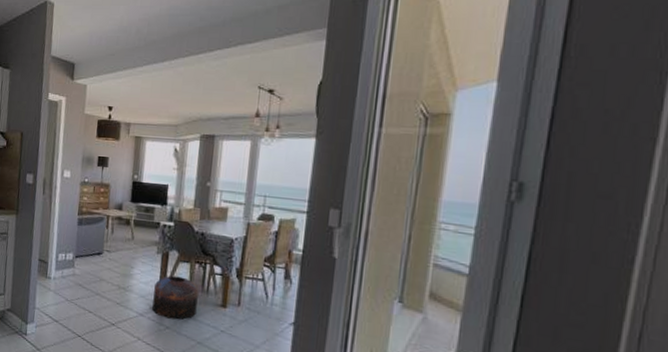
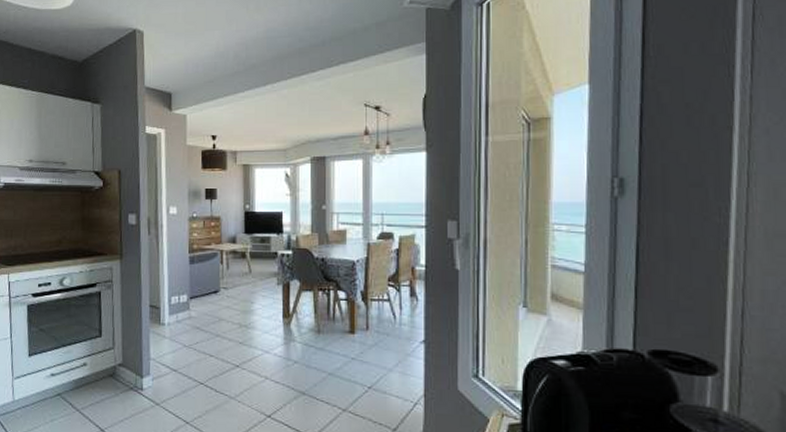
pouf: present [152,275,199,320] -> none [278,306,324,353]

